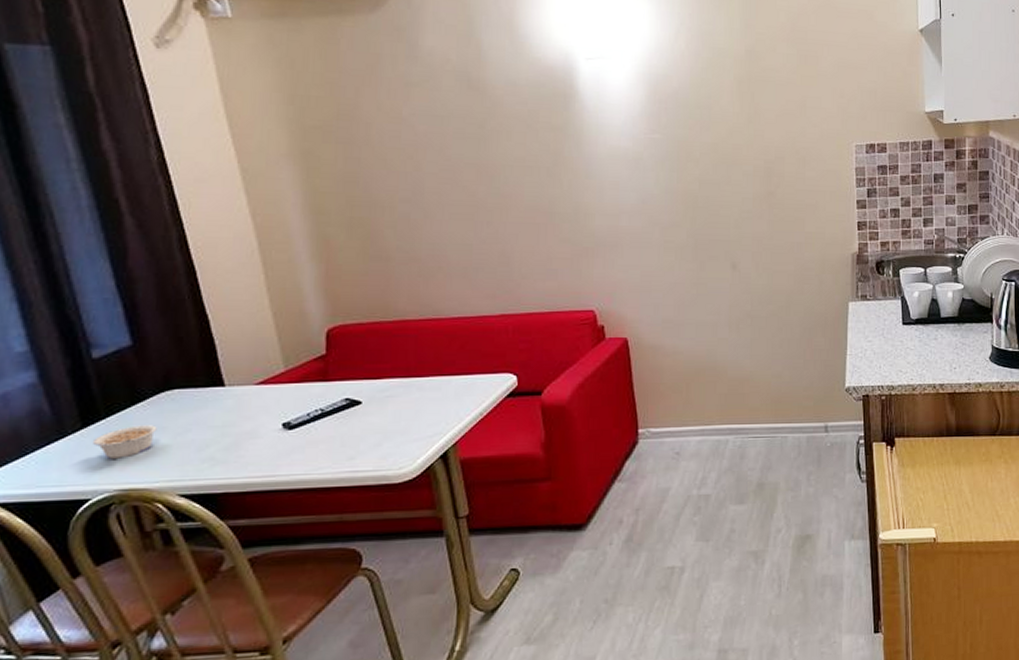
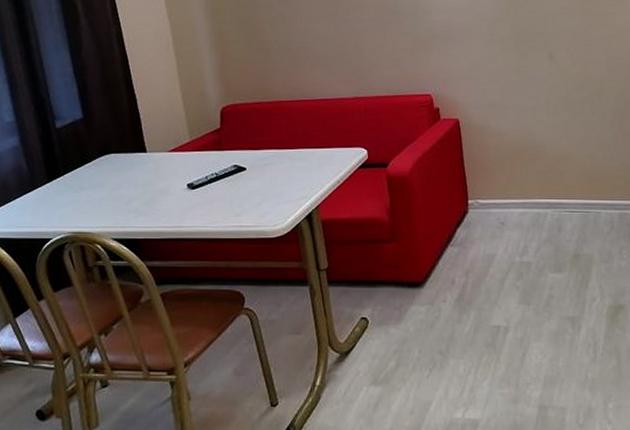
legume: present [92,425,157,459] -> none [54,182,99,207]

